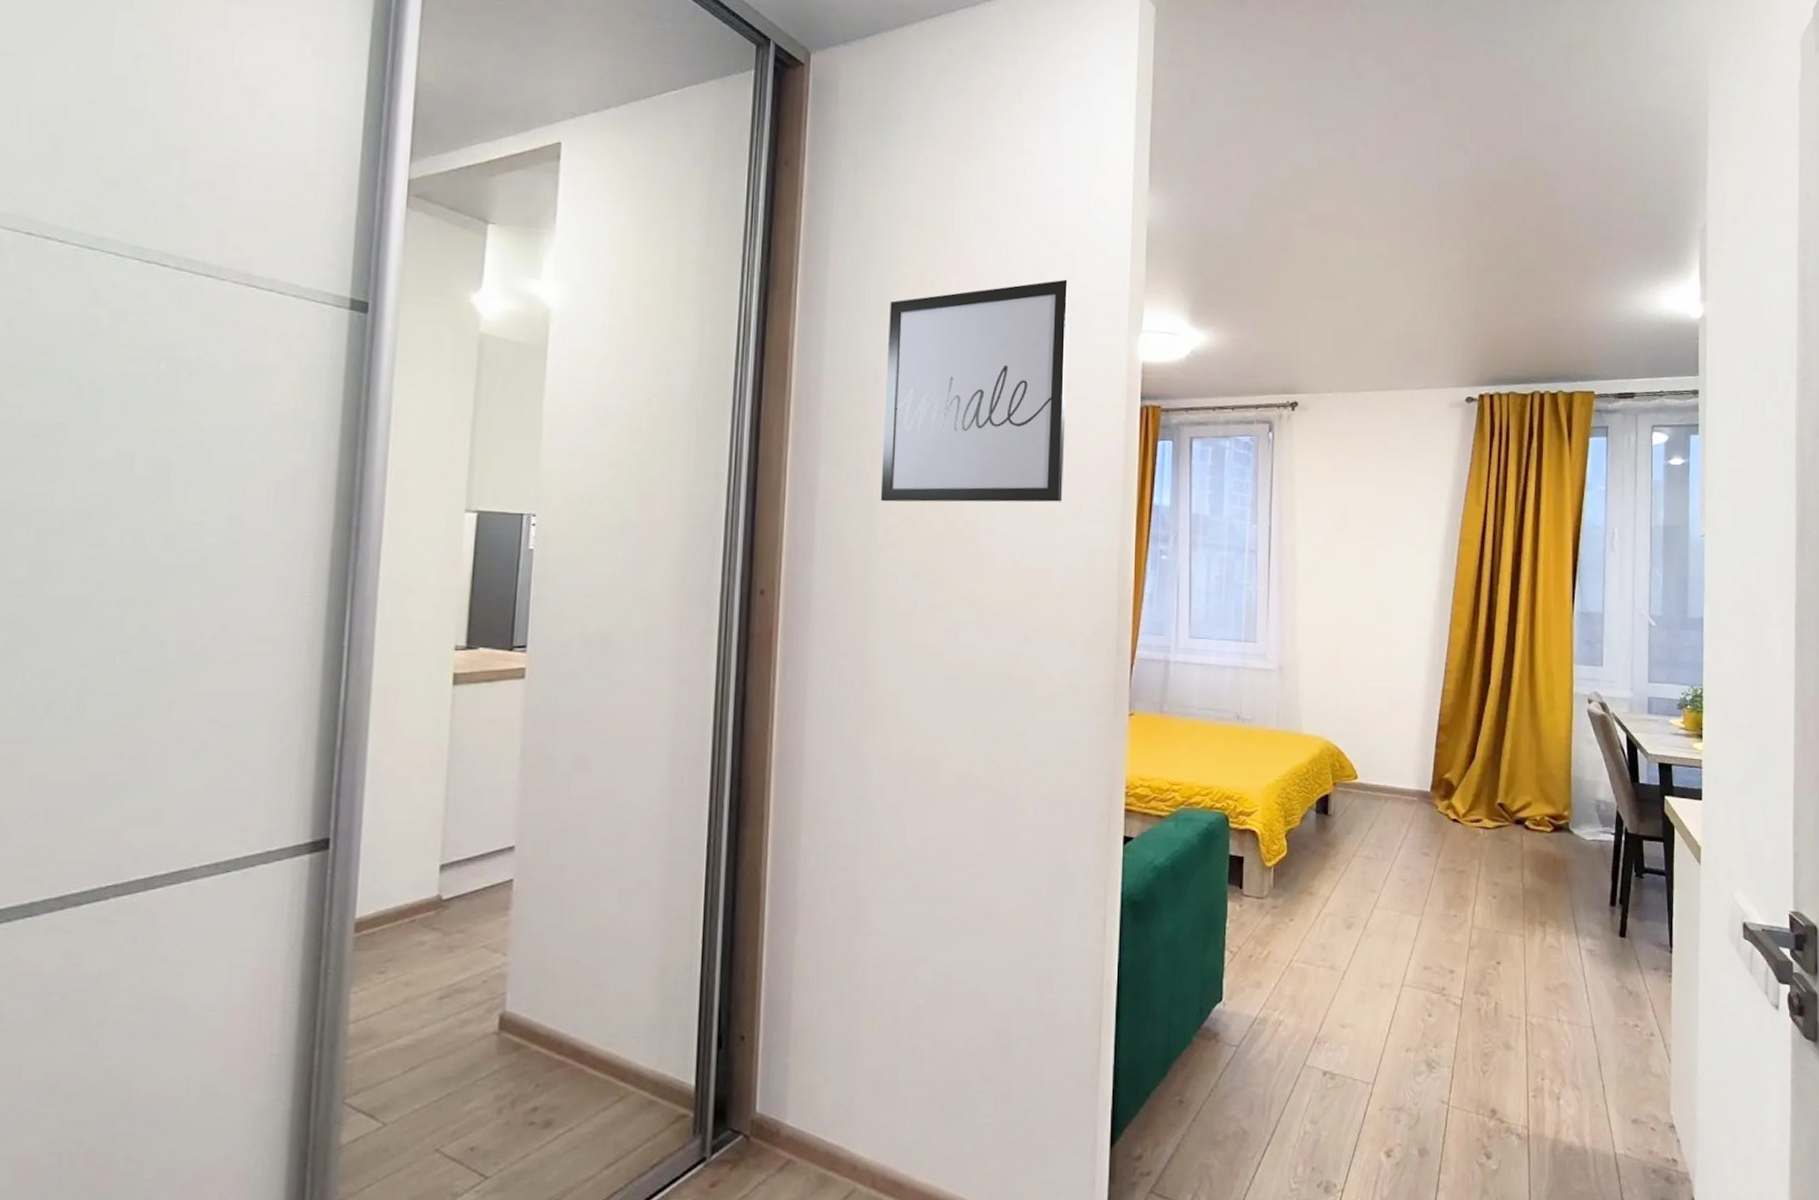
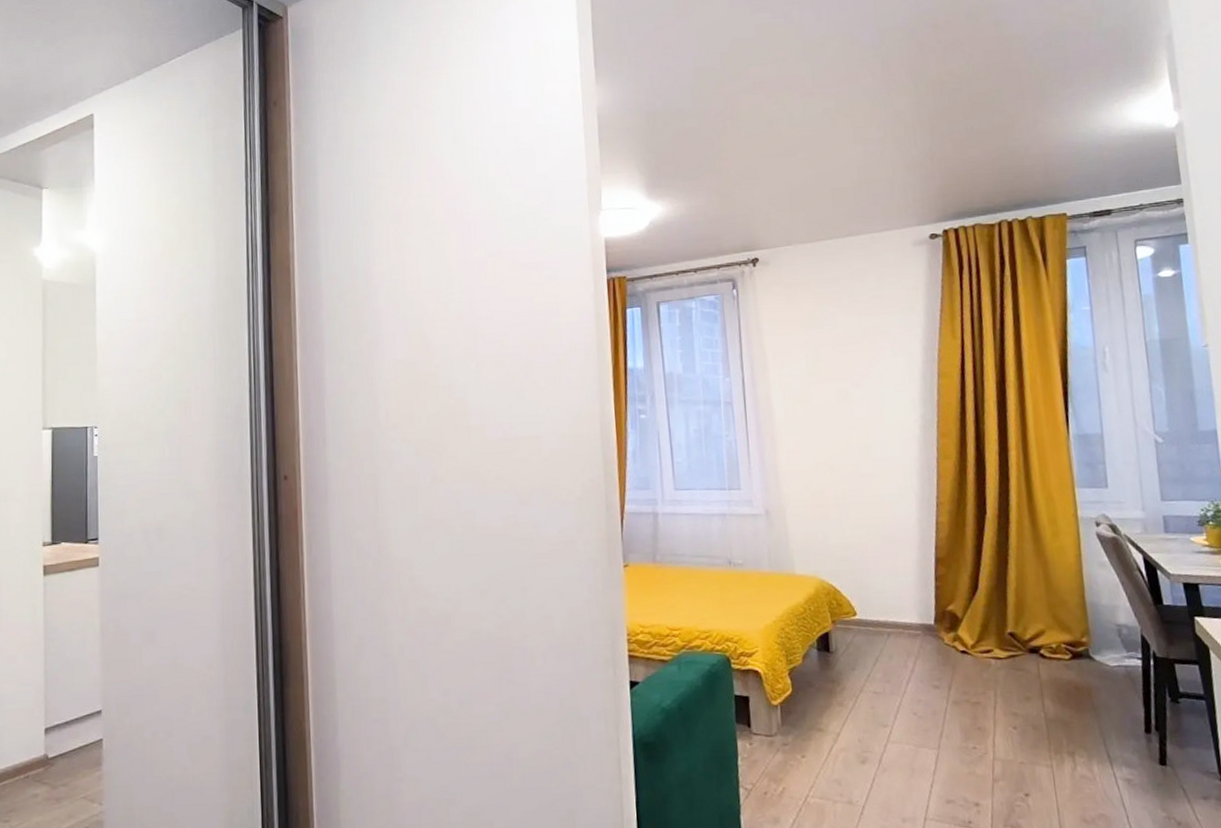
wall art: present [880,279,1072,503] -> none [373,171,543,389]

